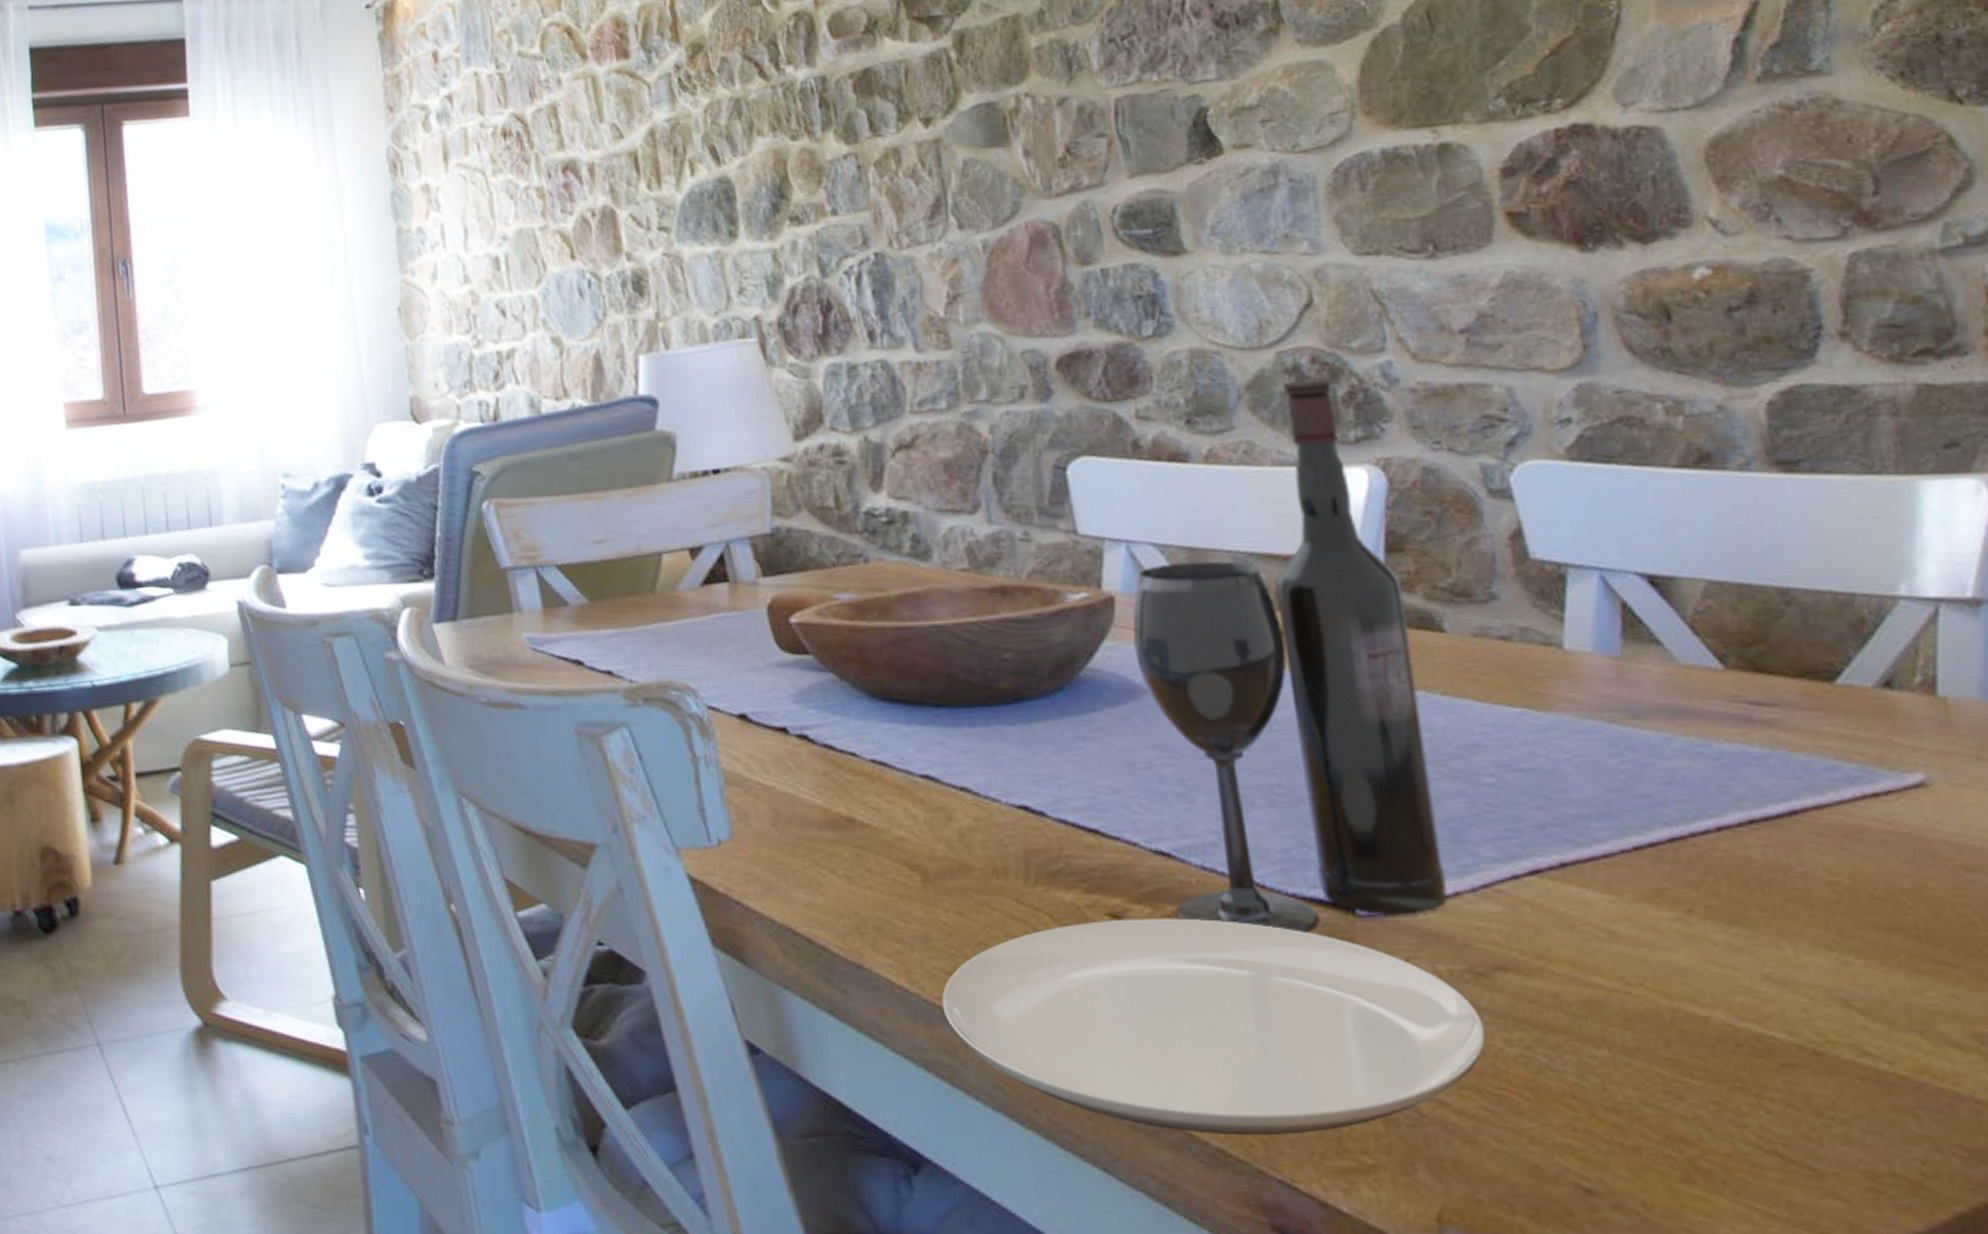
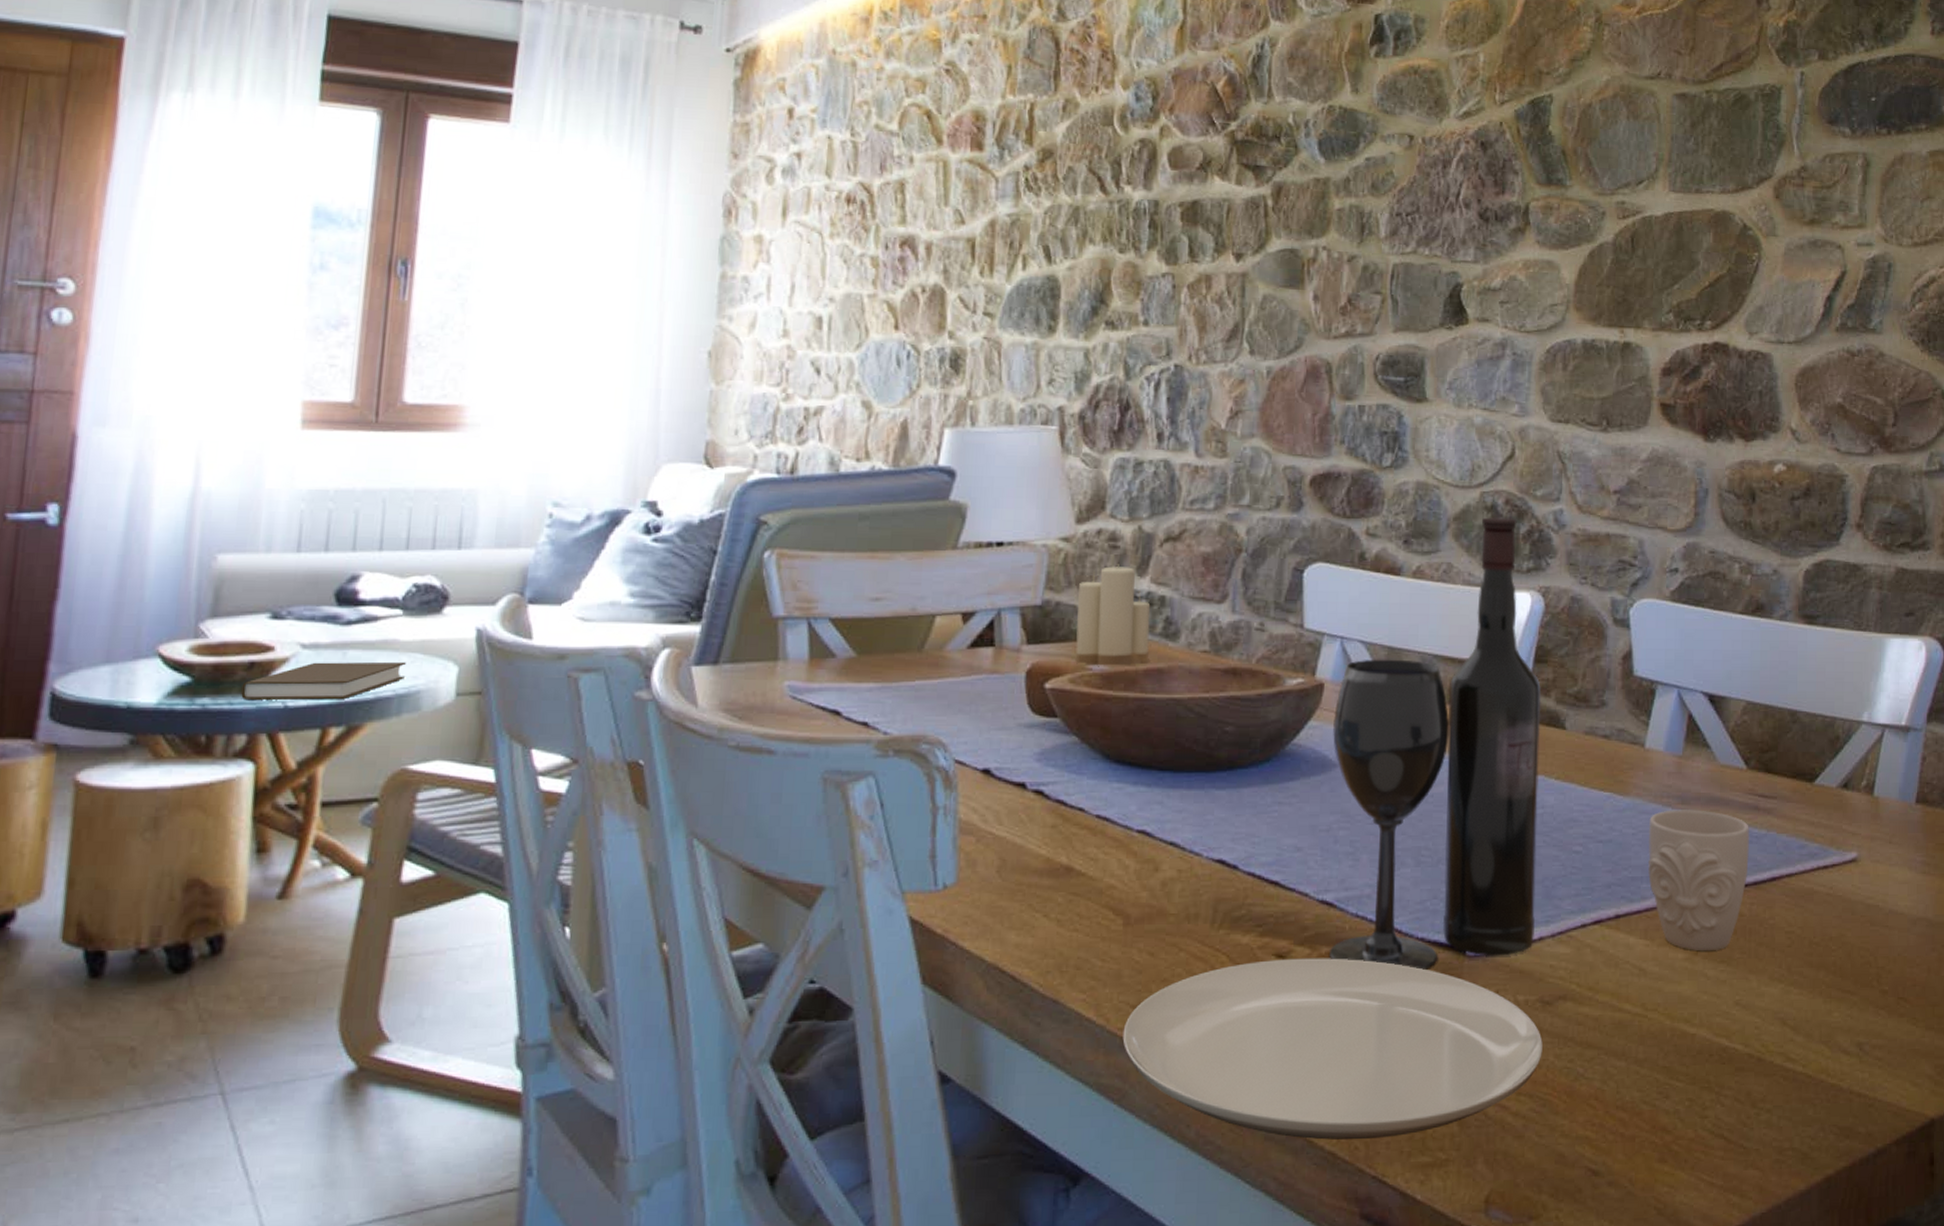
book: none [56,637,184,681] -> present [241,661,406,700]
candle: none [809,480,903,596] -> present [1075,564,1151,667]
cup: none [1587,725,1752,909] -> present [1648,809,1749,951]

